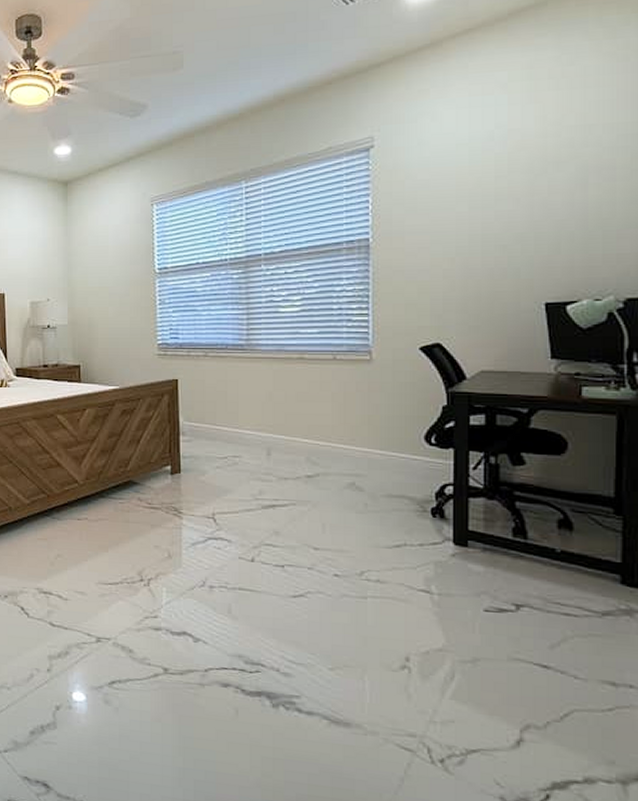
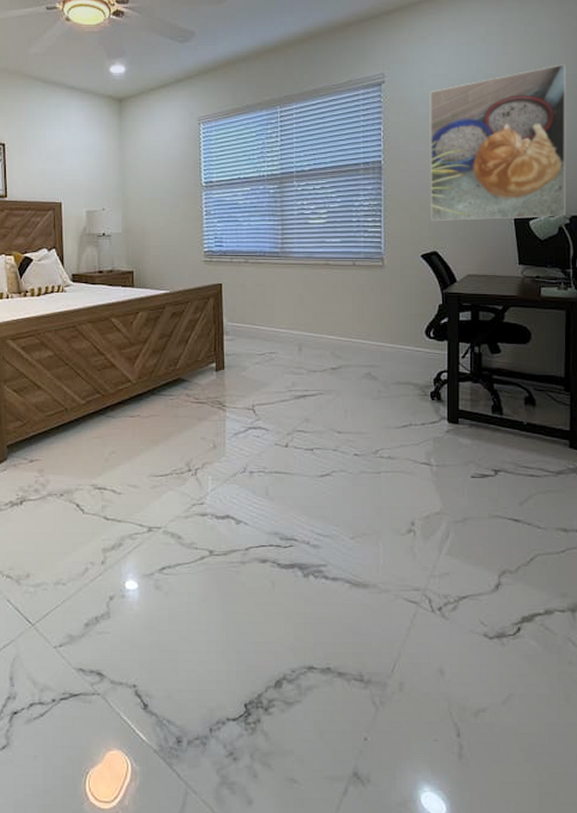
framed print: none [431,110,620,307] -> present [429,64,567,221]

